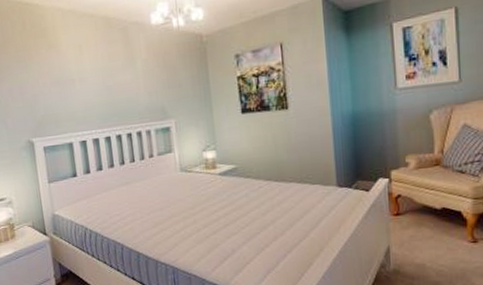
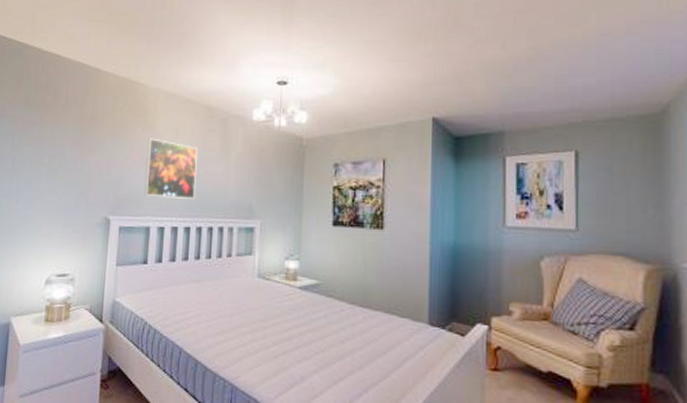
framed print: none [53,57,110,114] -> present [144,138,198,199]

